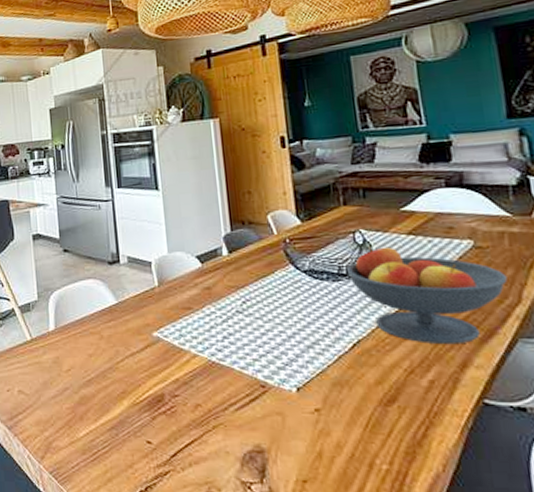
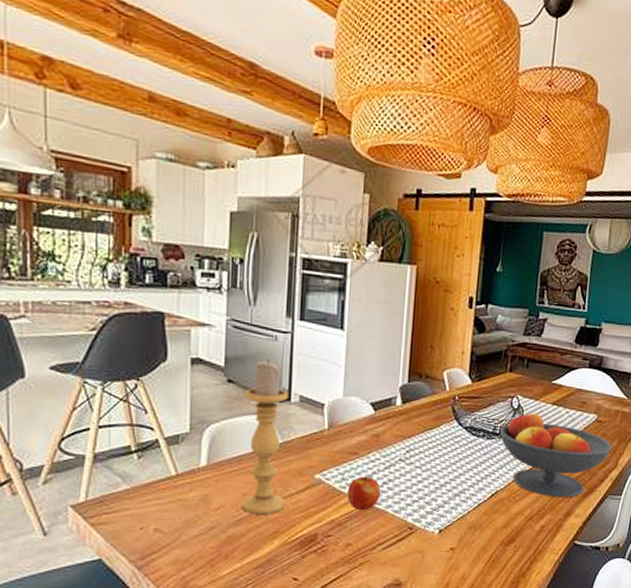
candle holder: none [80,226,129,375] -> present [241,358,288,514]
apple: none [187,331,223,368] -> present [347,476,380,511]

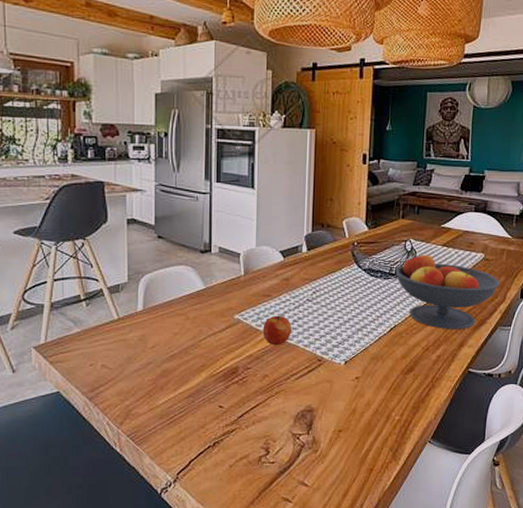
candle holder: present [241,358,288,514] -> none [173,216,210,351]

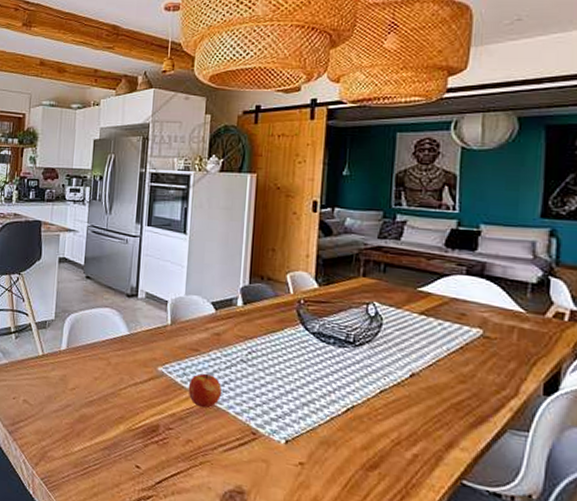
fruit bowl: present [395,253,500,330] -> none [353,319,508,425]

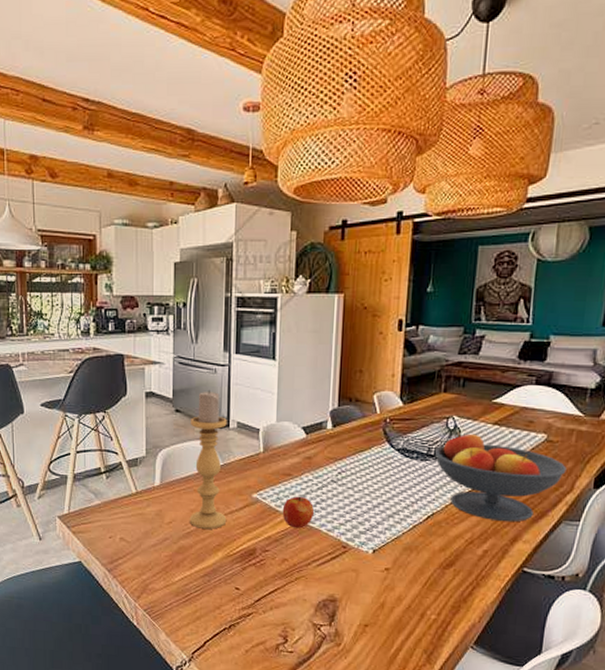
candle holder: none [92,258,136,400] -> present [189,389,227,529]
fruit bowl: none [353,319,508,425] -> present [434,432,567,522]

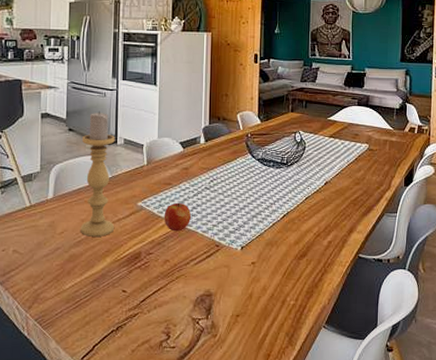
fruit bowl: present [434,432,567,522] -> none [286,144,384,217]

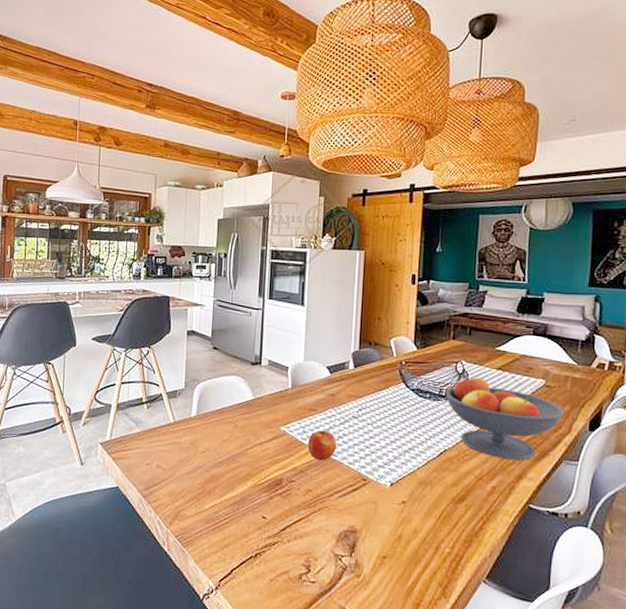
candle holder: present [80,110,115,237] -> none [221,330,259,459]
fruit bowl: none [286,144,384,217] -> present [445,375,564,460]

